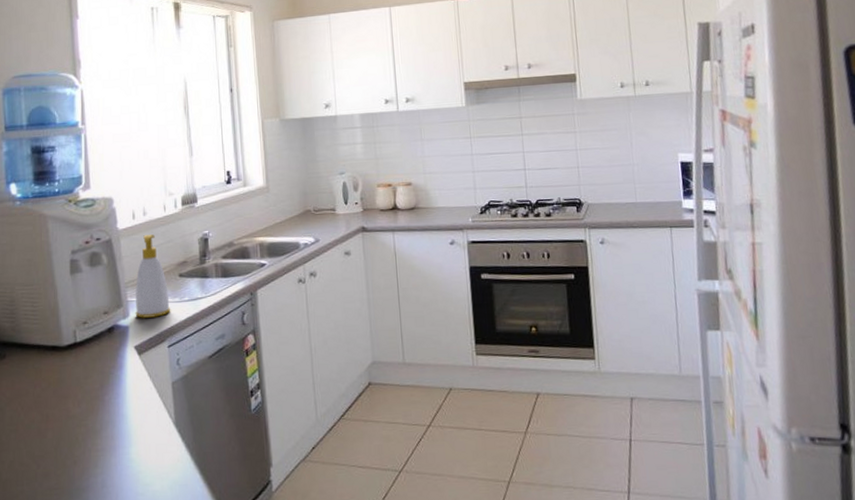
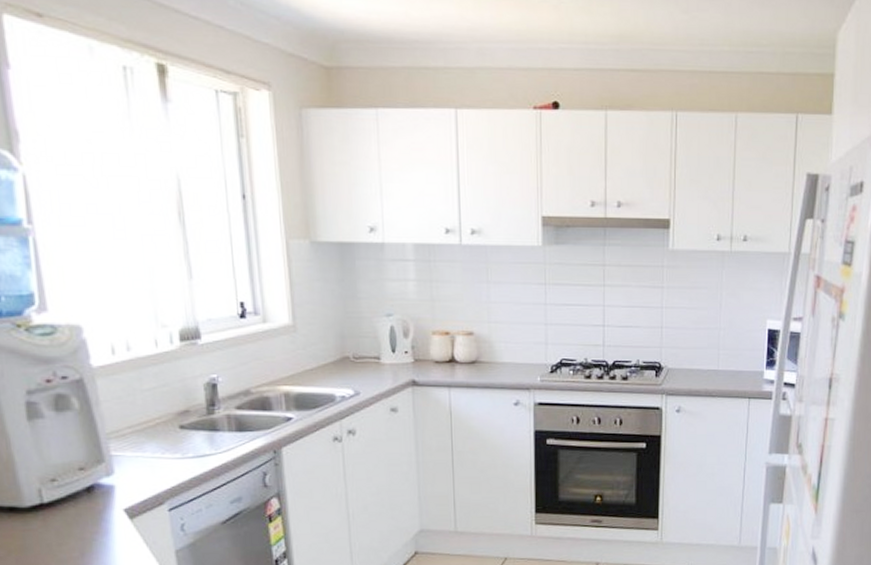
soap bottle: present [135,234,171,318] -> none [121,376,171,476]

